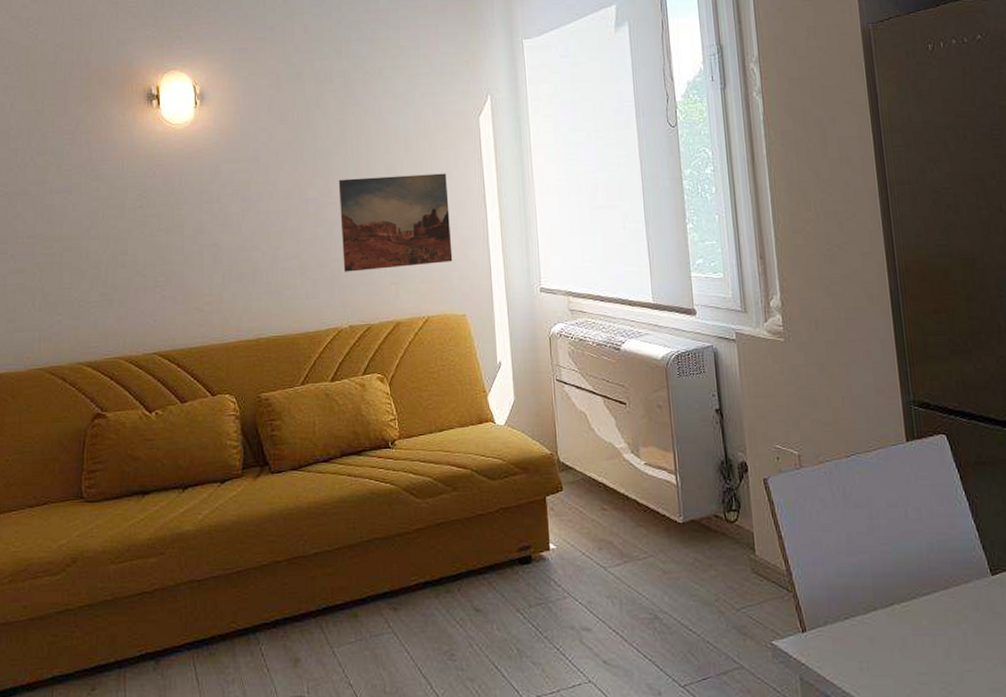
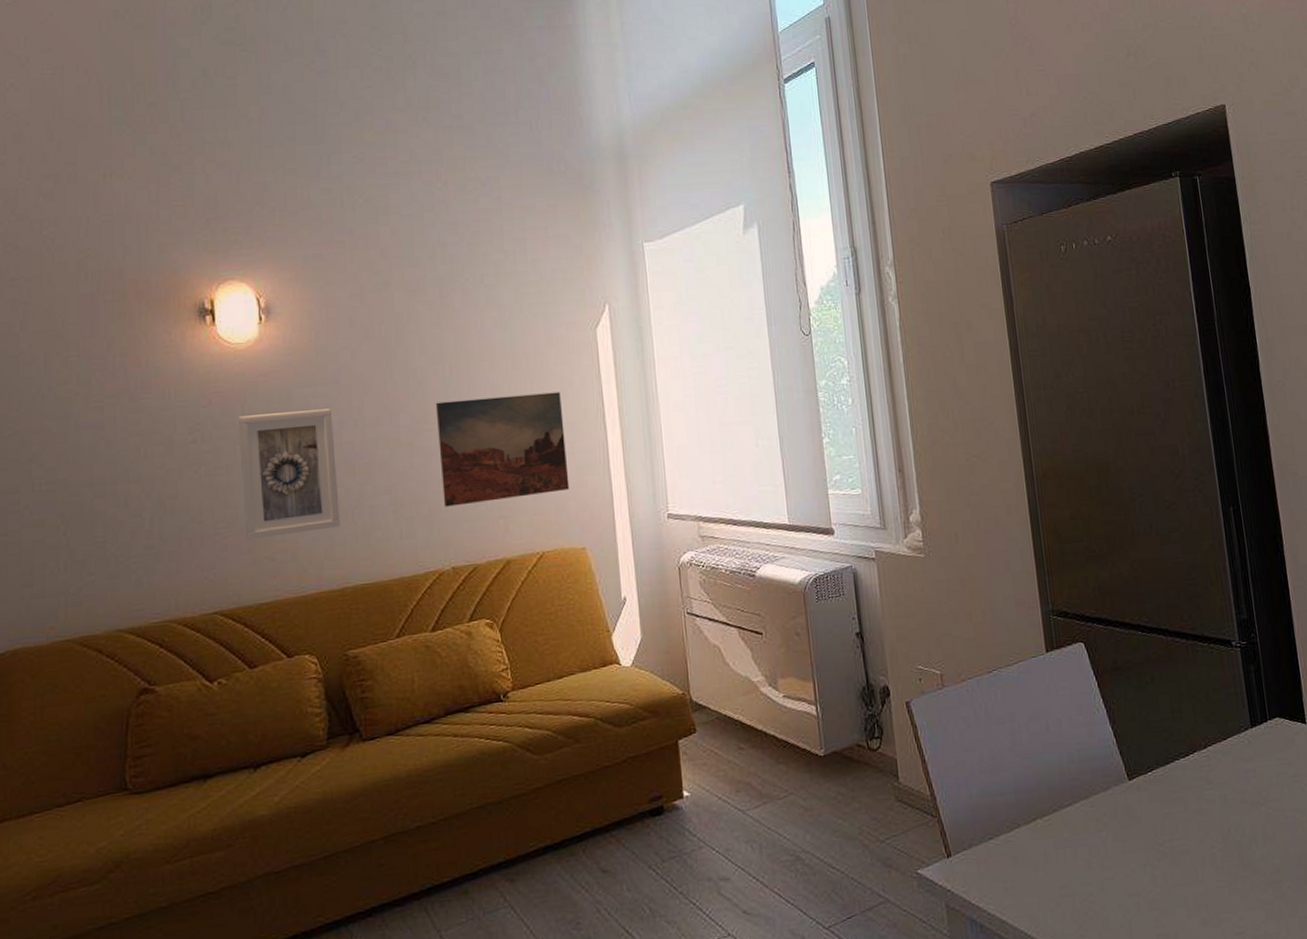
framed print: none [177,182,257,293] -> present [239,408,340,540]

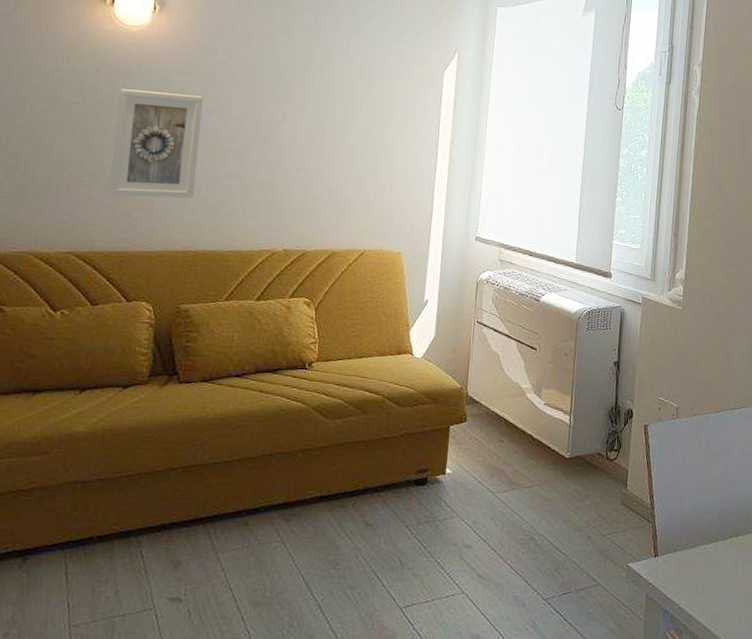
wall art: present [435,391,570,507] -> none [286,108,404,202]

